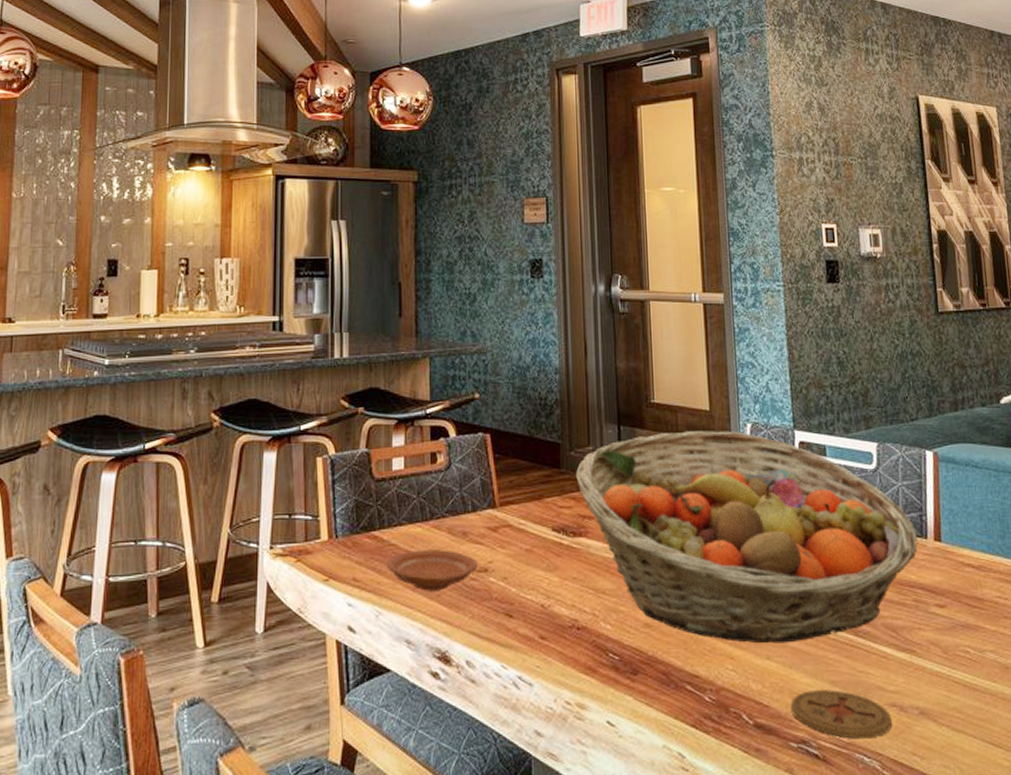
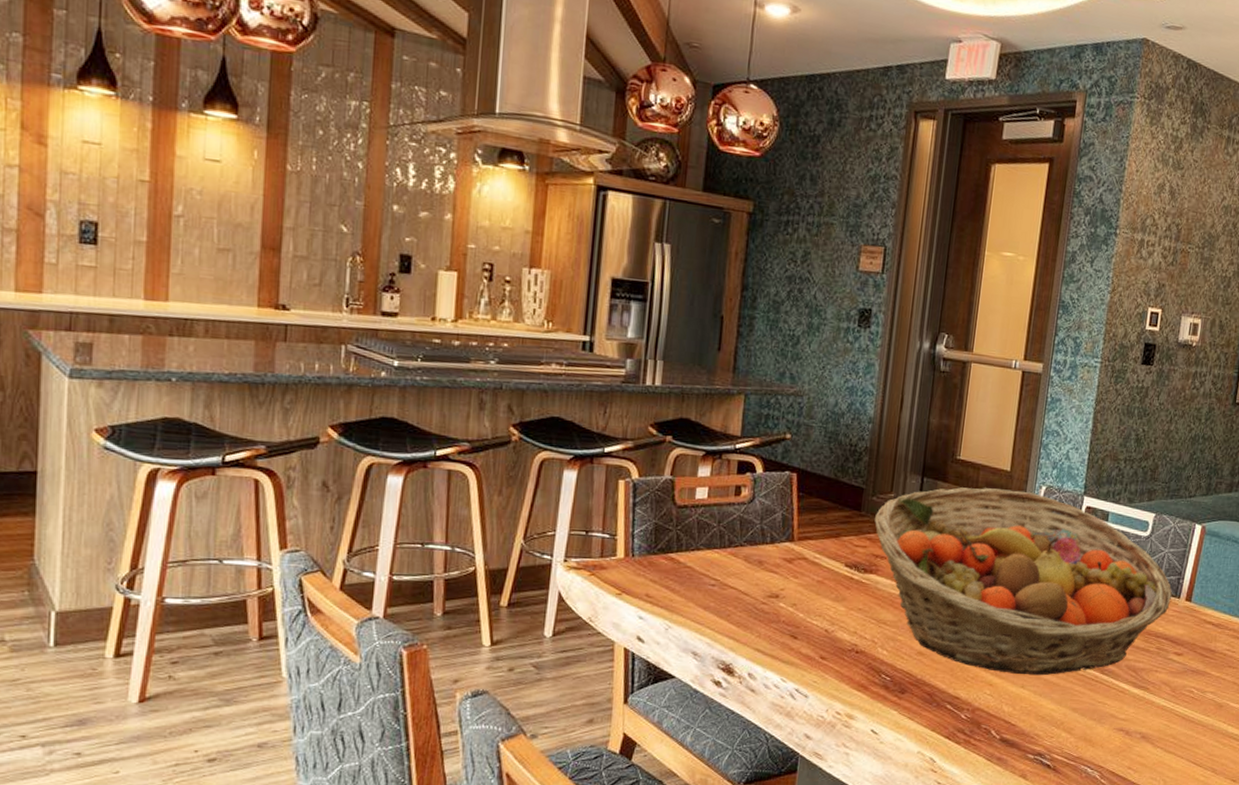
plate: present [387,550,477,591] -> none [681,573,770,611]
coaster: present [791,690,893,739] -> none [1034,715,1118,755]

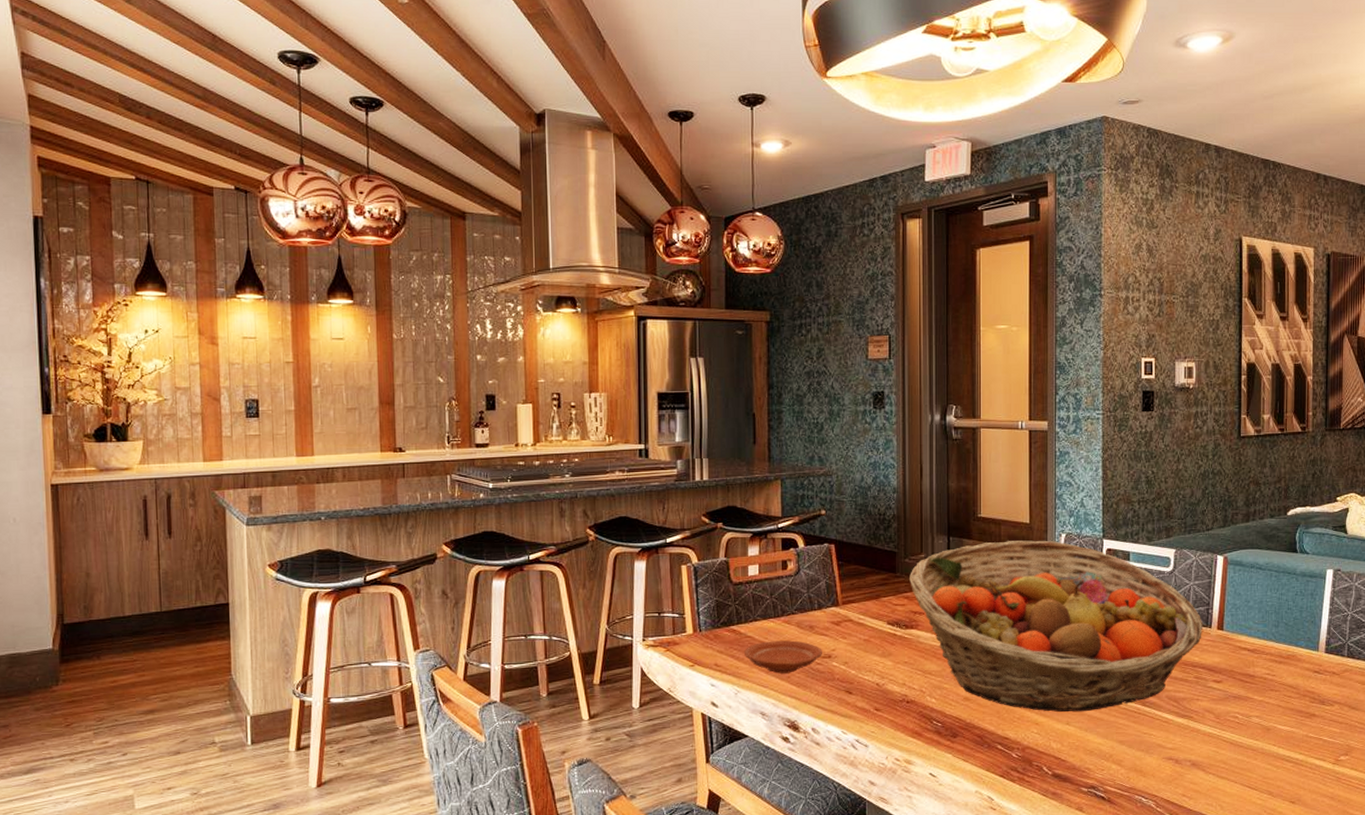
plate: none [681,573,770,611] -> present [745,640,822,674]

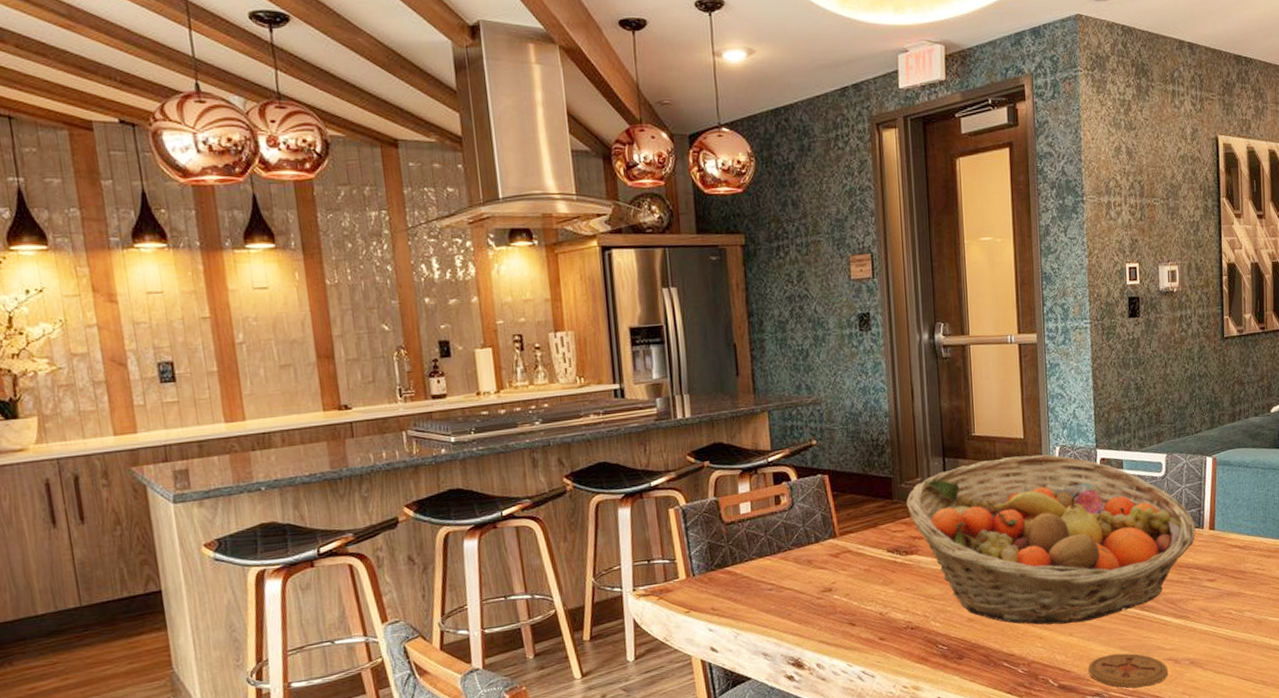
plate: present [745,640,822,674] -> none [742,576,823,612]
coaster: none [1085,747,1168,785] -> present [1089,653,1169,688]

